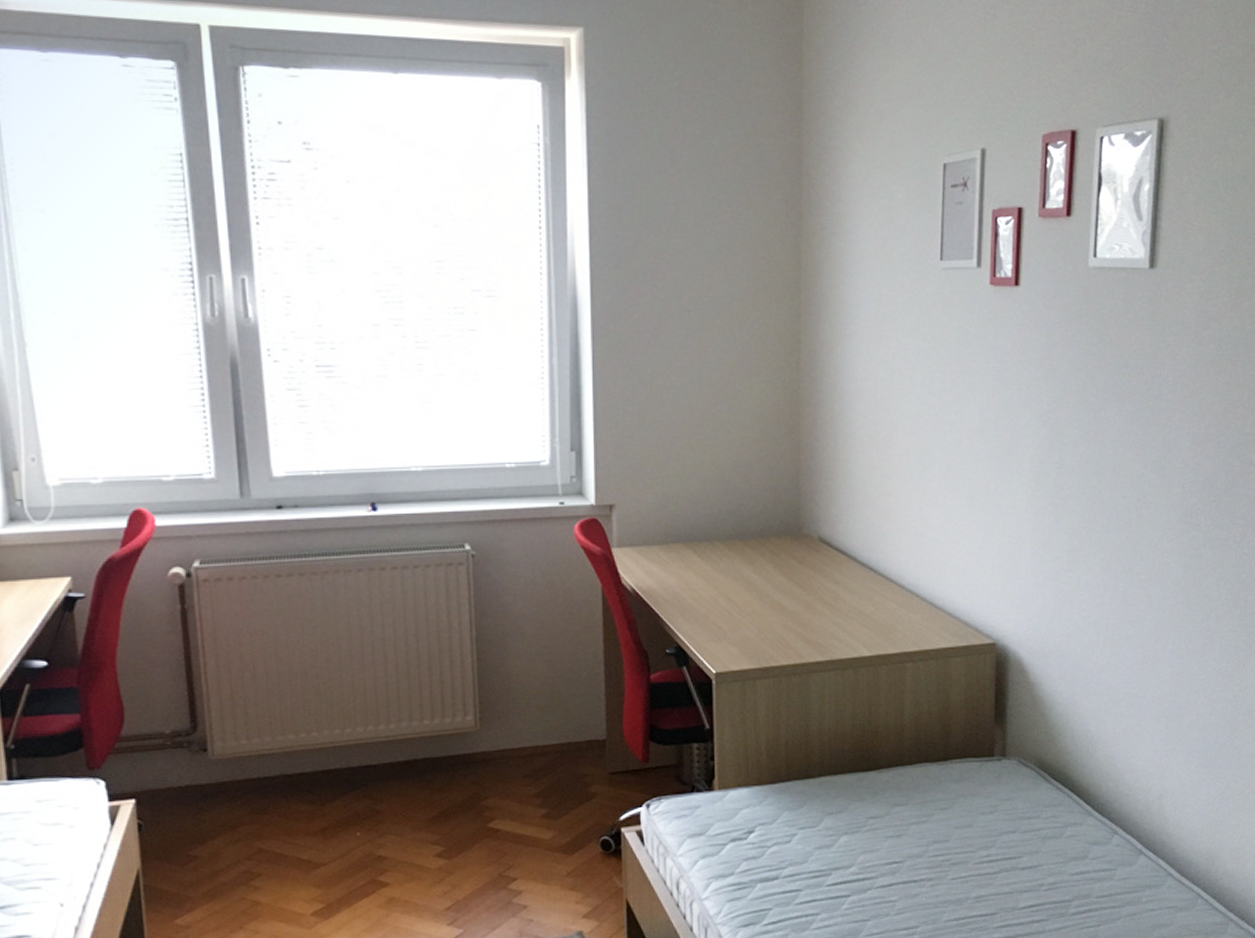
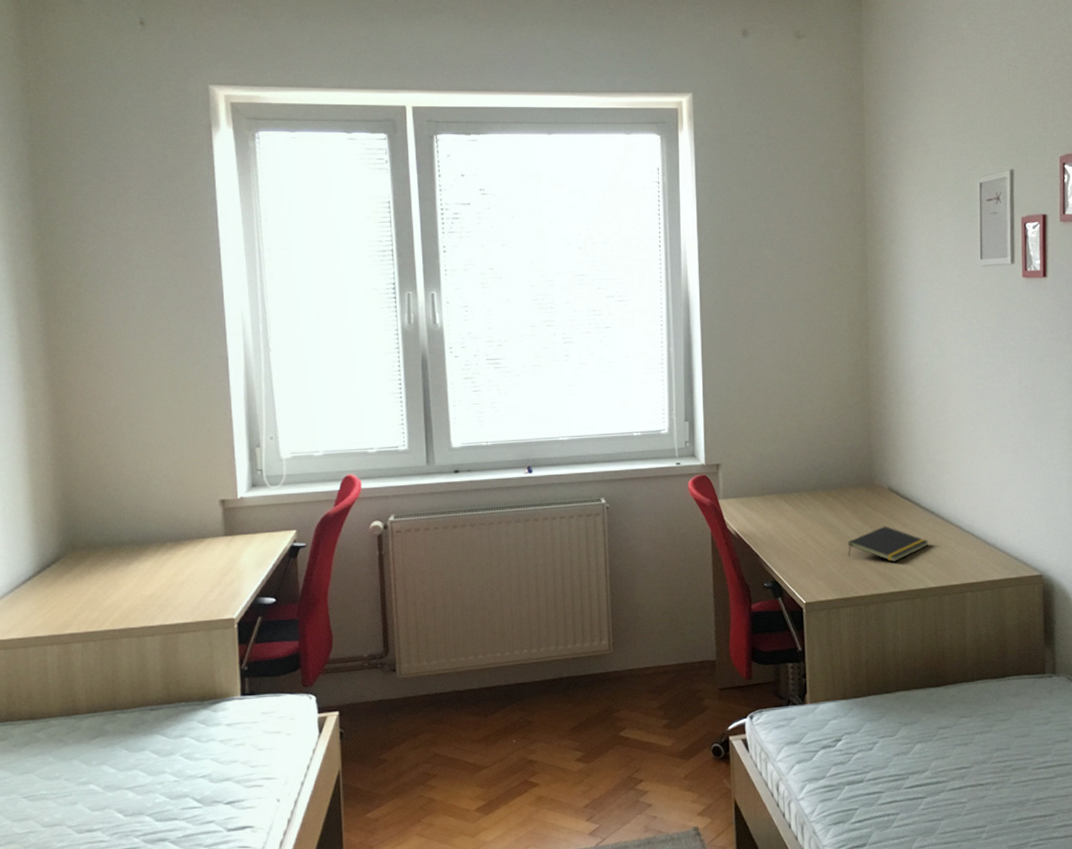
notepad: none [768,583,865,627] -> present [848,526,929,563]

